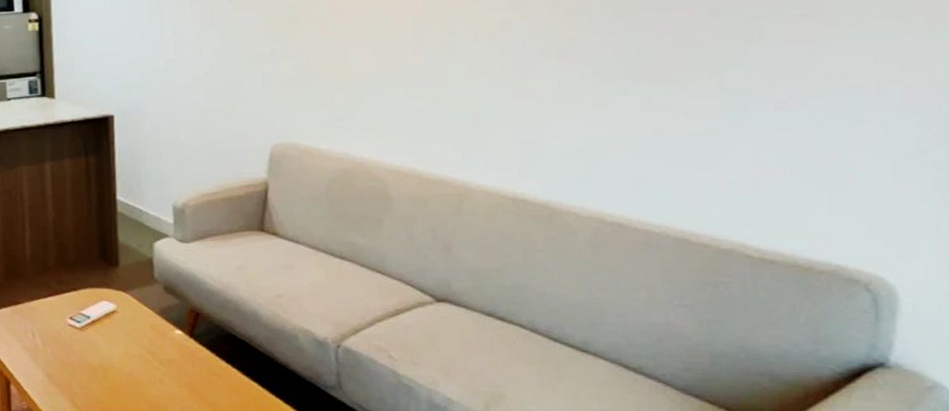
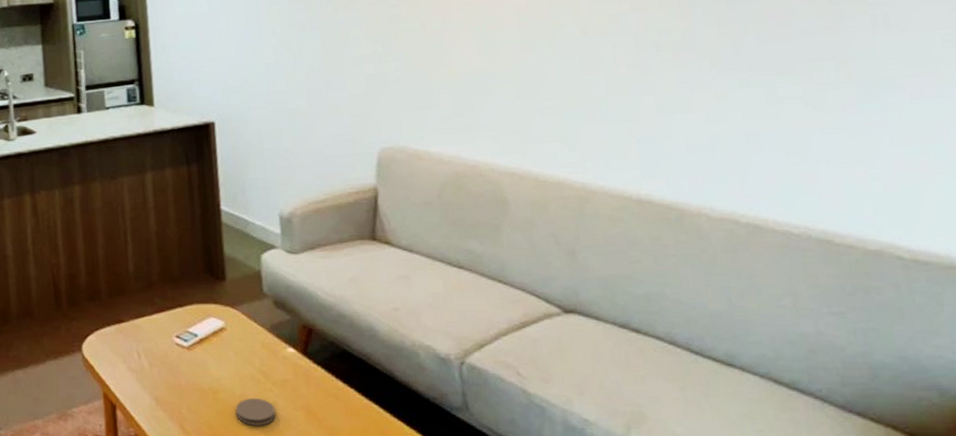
coaster: none [123,376,162,401] -> present [235,398,276,426]

